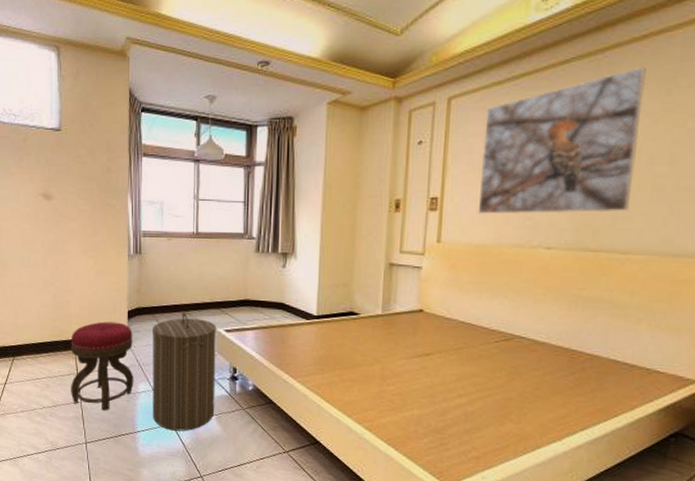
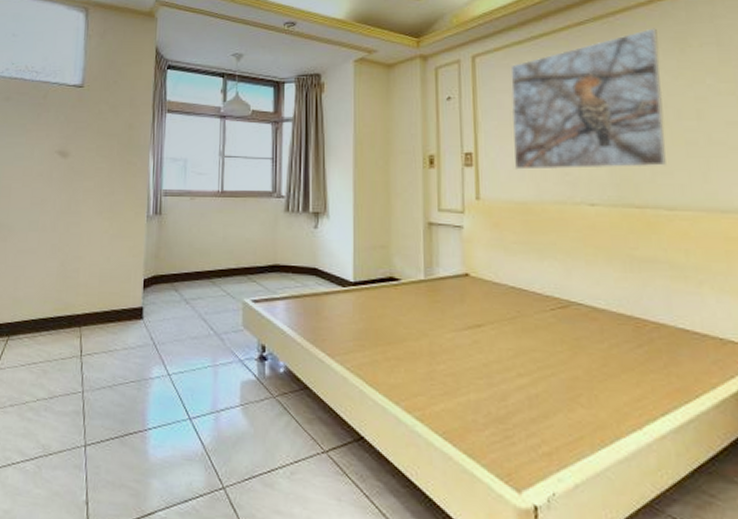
stool: present [70,321,134,411] -> none [72,292,148,403]
laundry hamper: present [152,312,216,432] -> none [166,279,243,428]

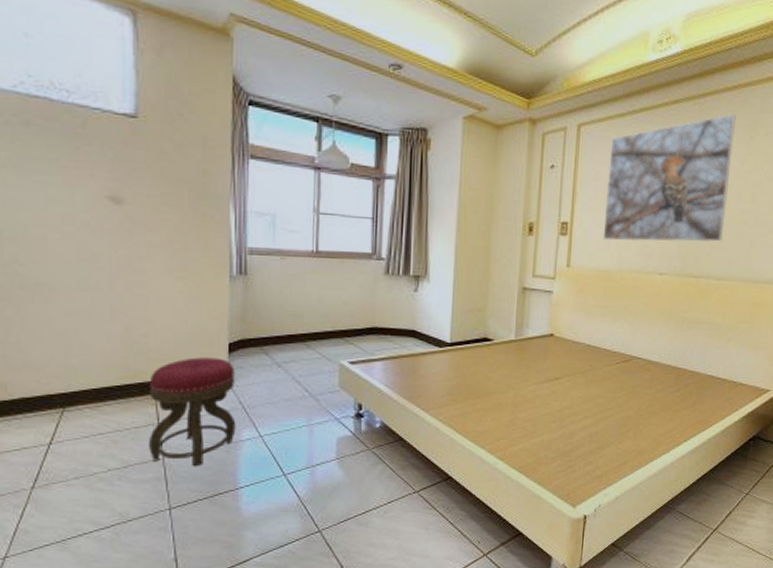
stool: none [72,292,148,403] -> present [149,357,236,467]

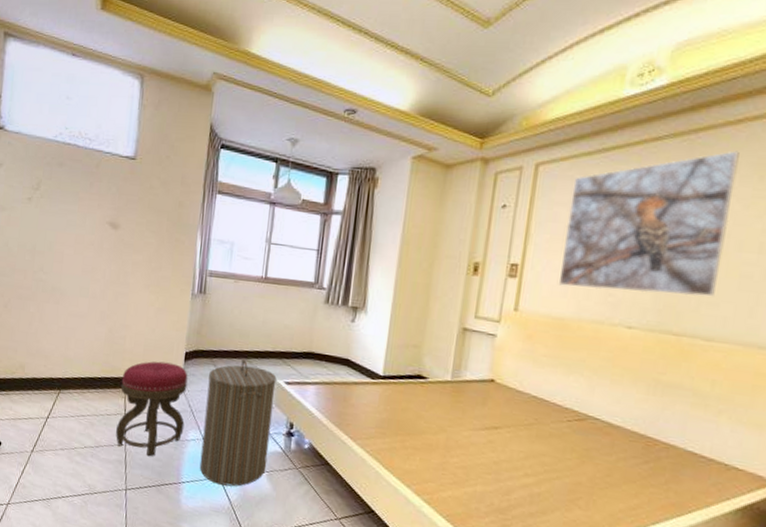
laundry hamper: none [259,342,339,482] -> present [199,358,277,487]

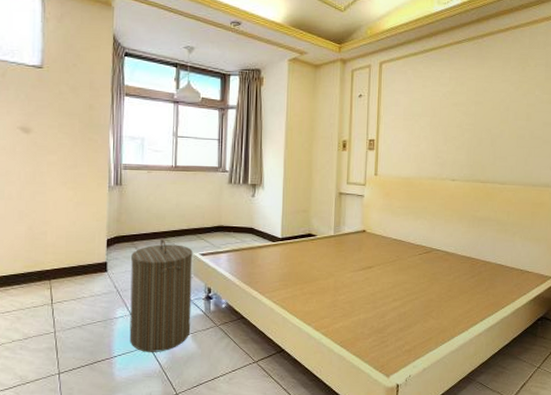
stool: present [116,361,188,457] -> none [44,250,112,339]
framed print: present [558,151,739,297] -> none [403,50,509,154]

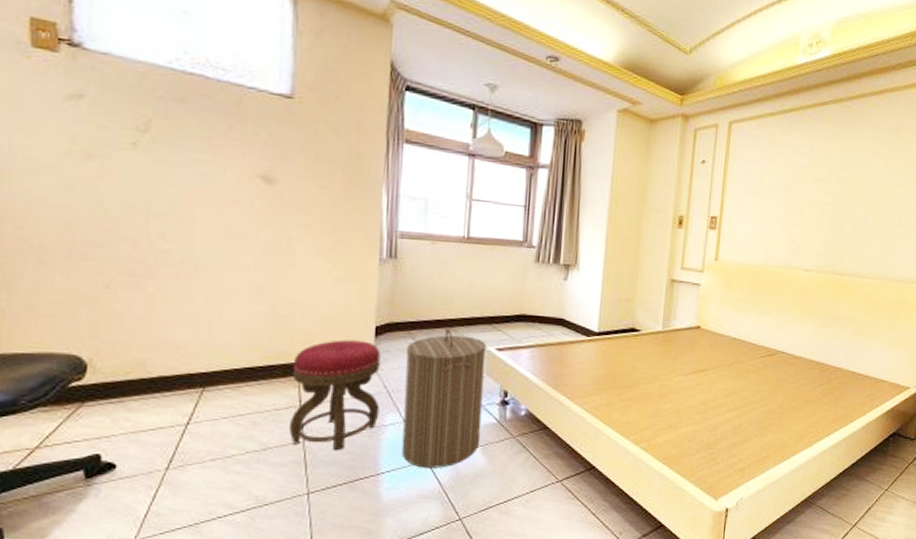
stool: none [44,250,112,339] -> present [290,340,381,451]

